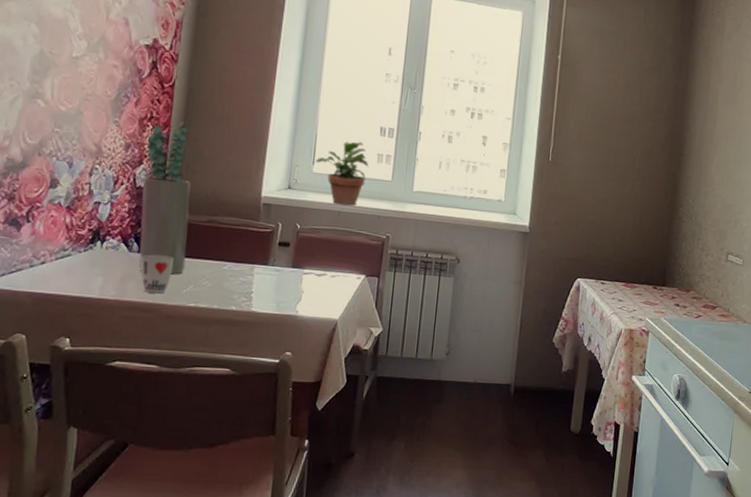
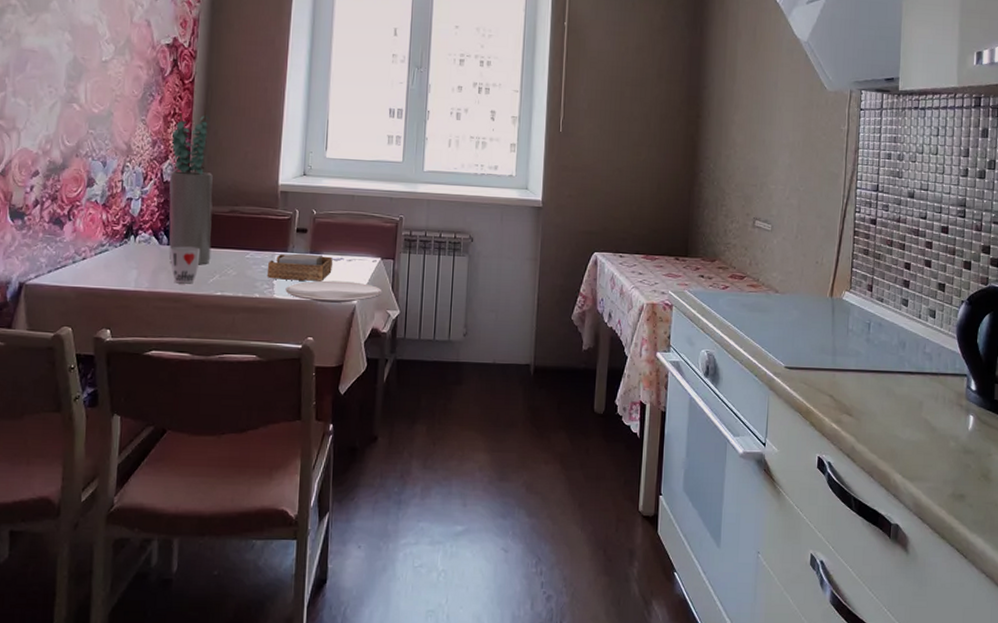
napkin holder: none [244,267,315,296] -> present [266,253,333,281]
plate: none [264,295,366,319] -> present [285,280,382,303]
potted plant: present [316,142,369,206] -> none [328,125,380,189]

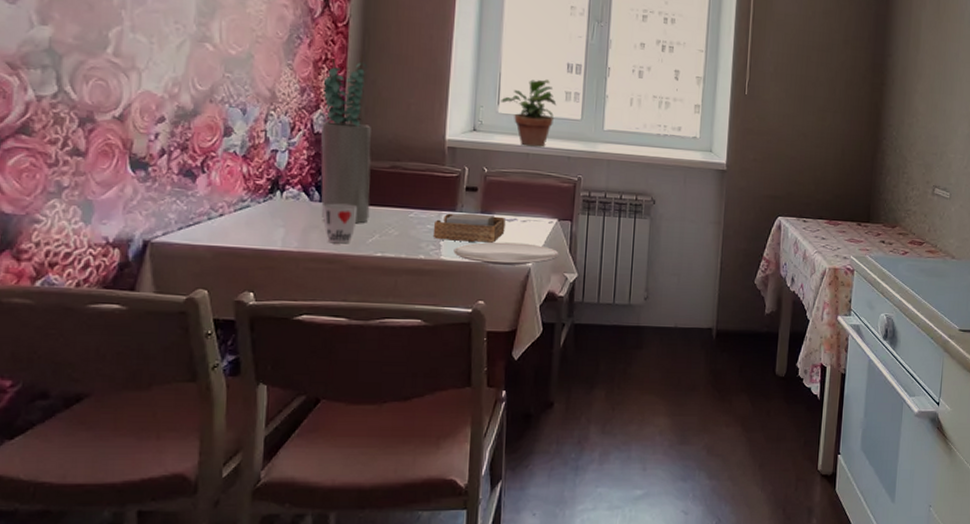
potted plant: none [328,125,380,189] -> present [501,79,557,147]

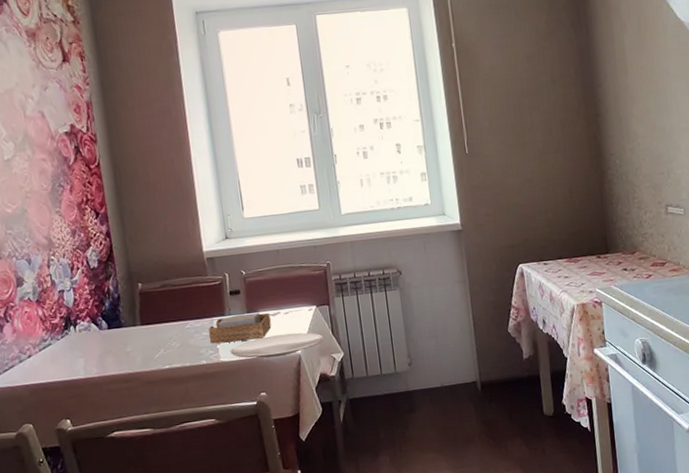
vase: present [320,54,371,224] -> none [89,189,153,343]
cup: present [322,203,358,244] -> none [111,326,143,364]
potted plant: present [501,79,557,147] -> none [244,178,295,244]

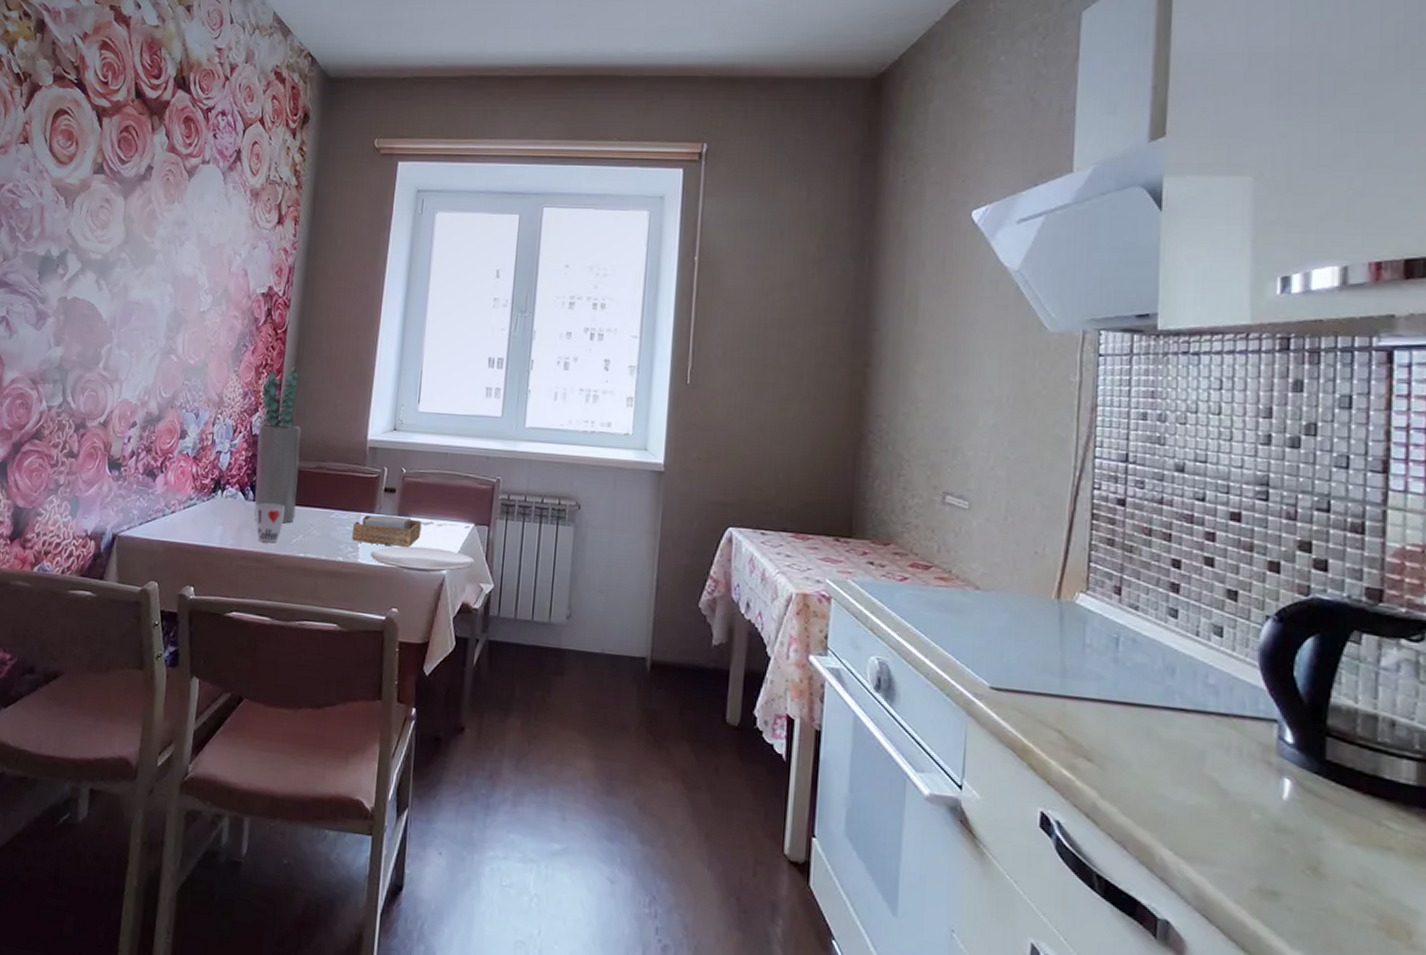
vase: none [89,189,153,343] -> present [253,358,302,524]
cup: none [111,326,143,364] -> present [255,502,286,543]

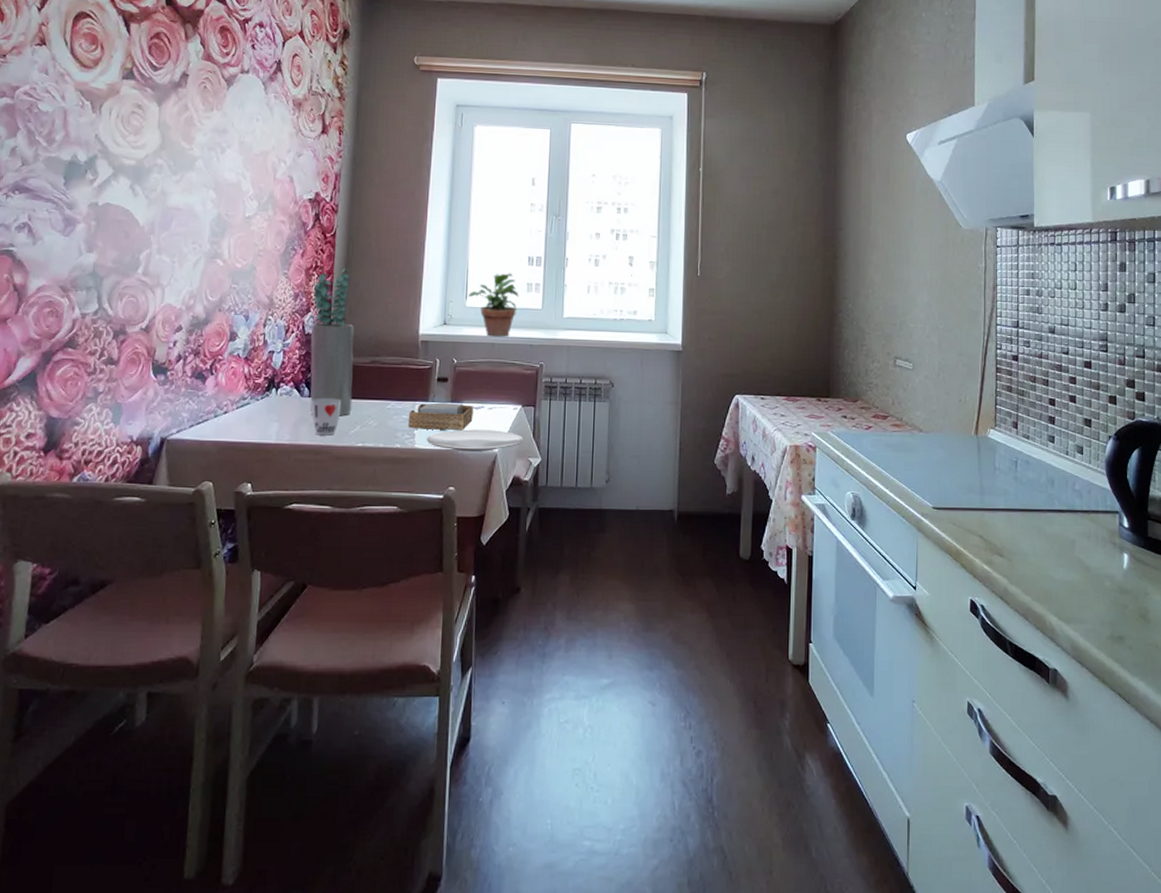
potted plant: none [421,375,477,446] -> present [468,273,519,337]

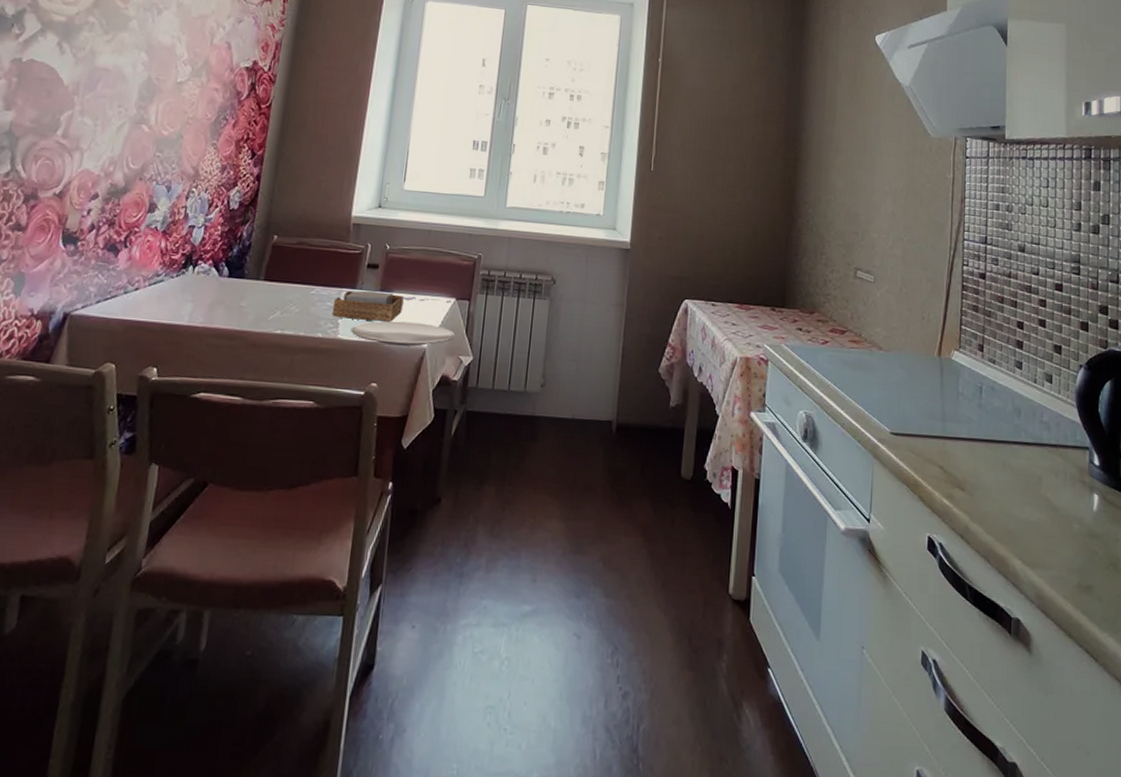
vase: present [310,260,354,417] -> none [228,134,285,300]
cup: present [311,398,342,436] -> none [229,278,263,320]
potted plant: present [468,273,519,337] -> none [407,157,461,224]

